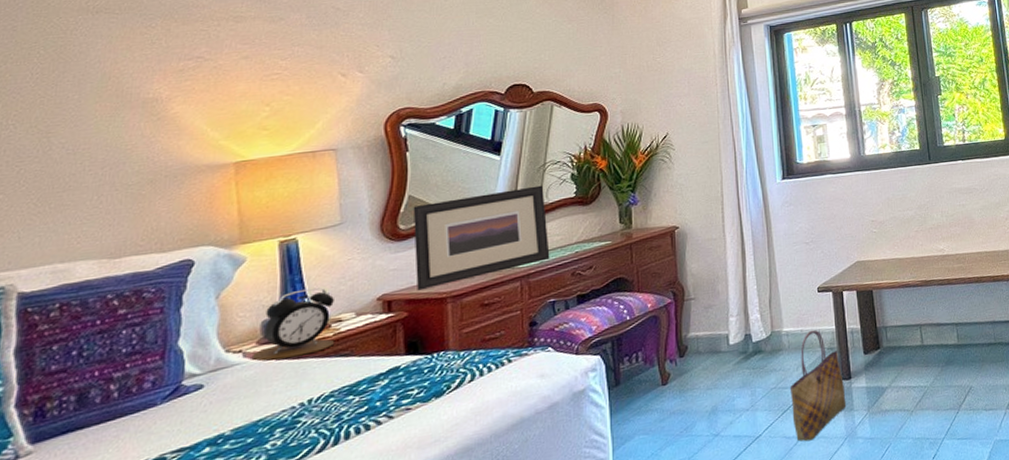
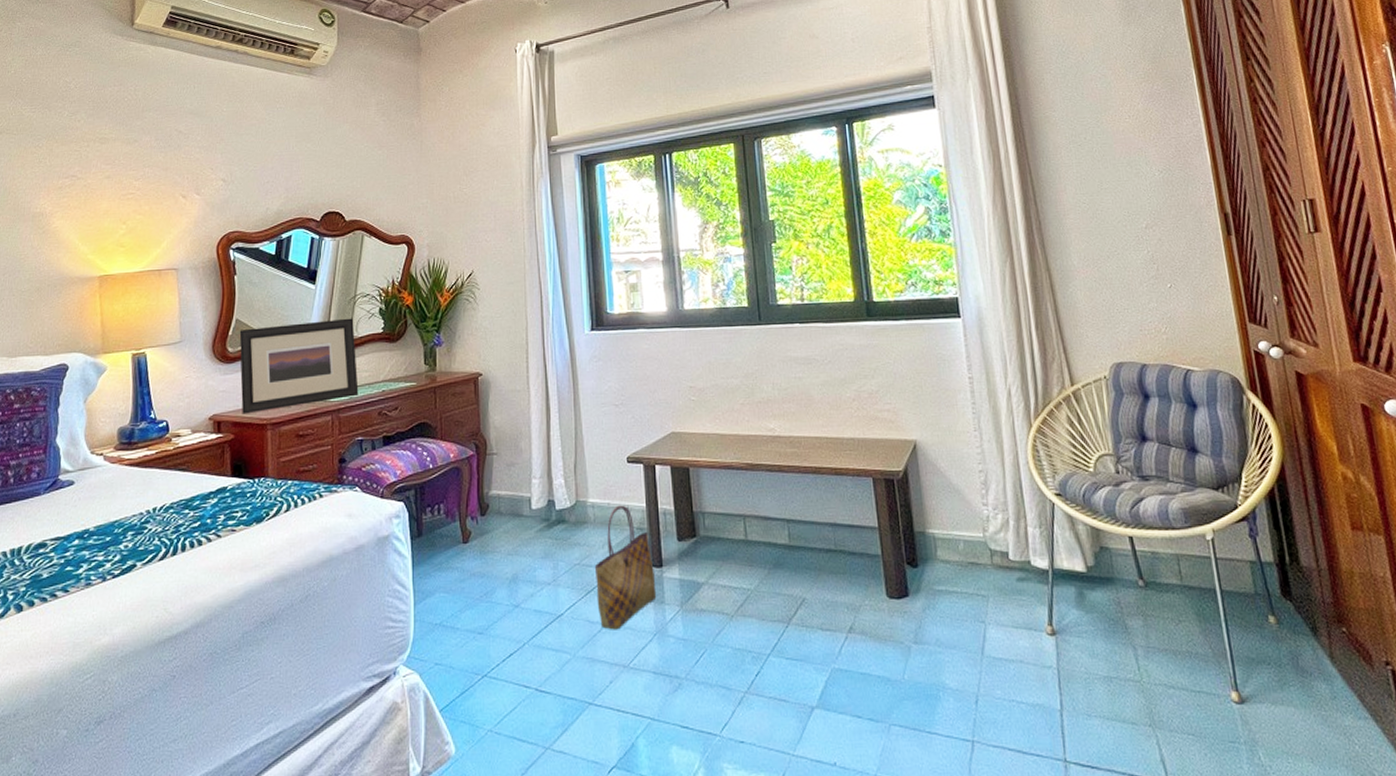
alarm clock: present [253,288,334,361] -> none [111,401,174,466]

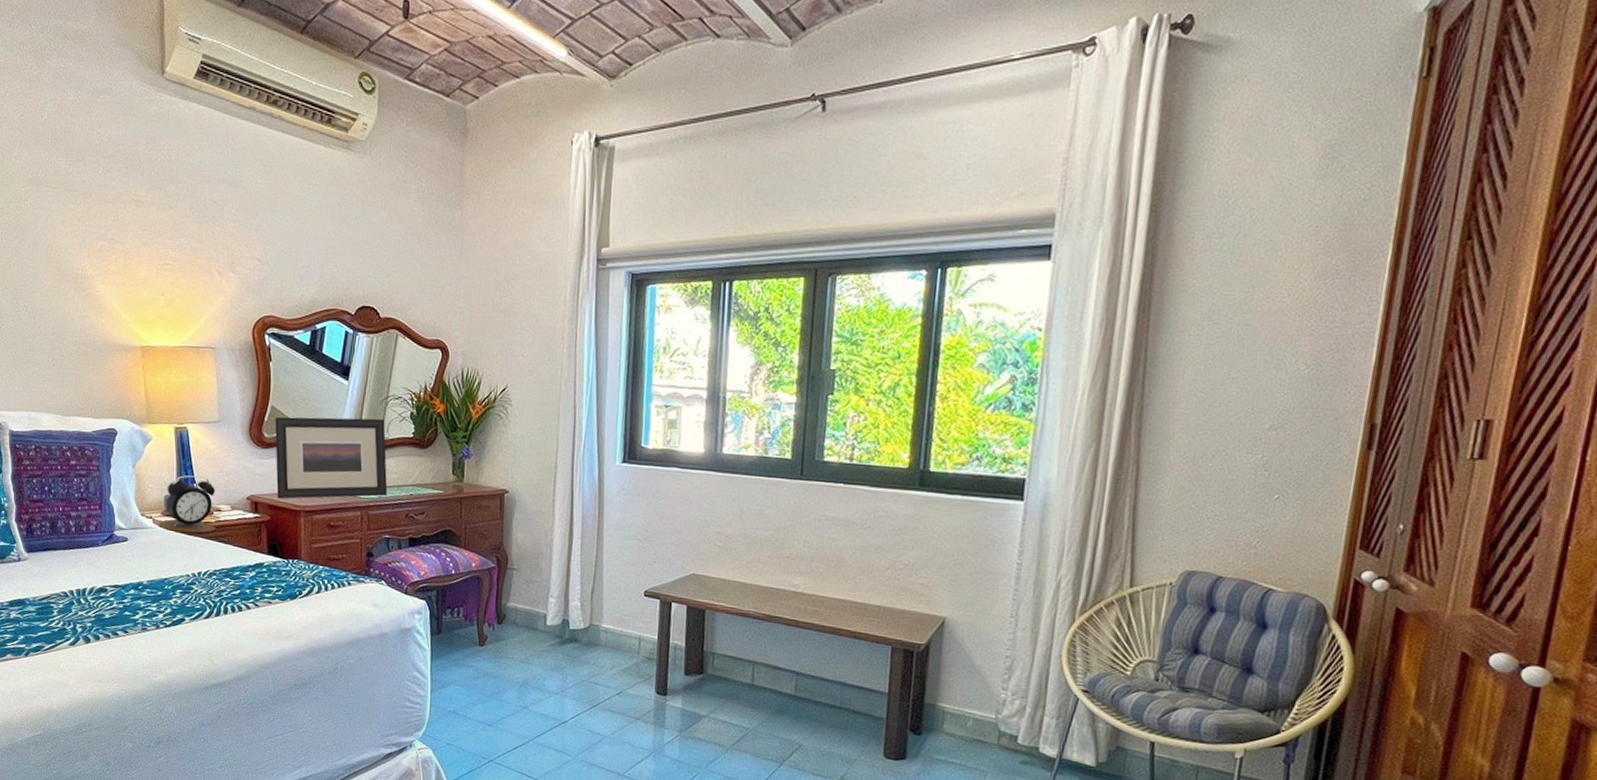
alarm clock: none [111,401,174,466] -> present [159,475,215,534]
tote bag: present [594,505,657,630] -> none [600,634,659,743]

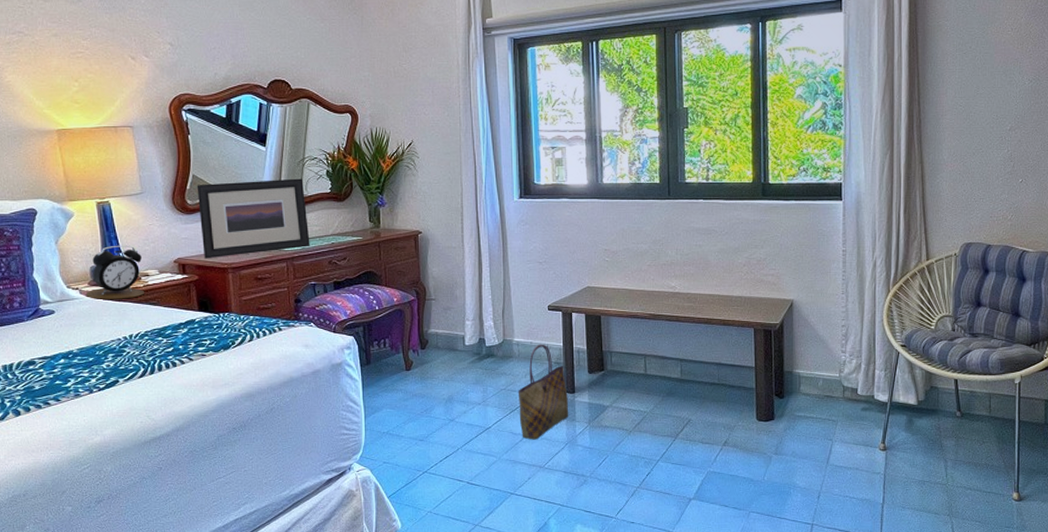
tote bag: none [600,634,659,743] -> present [518,344,569,440]

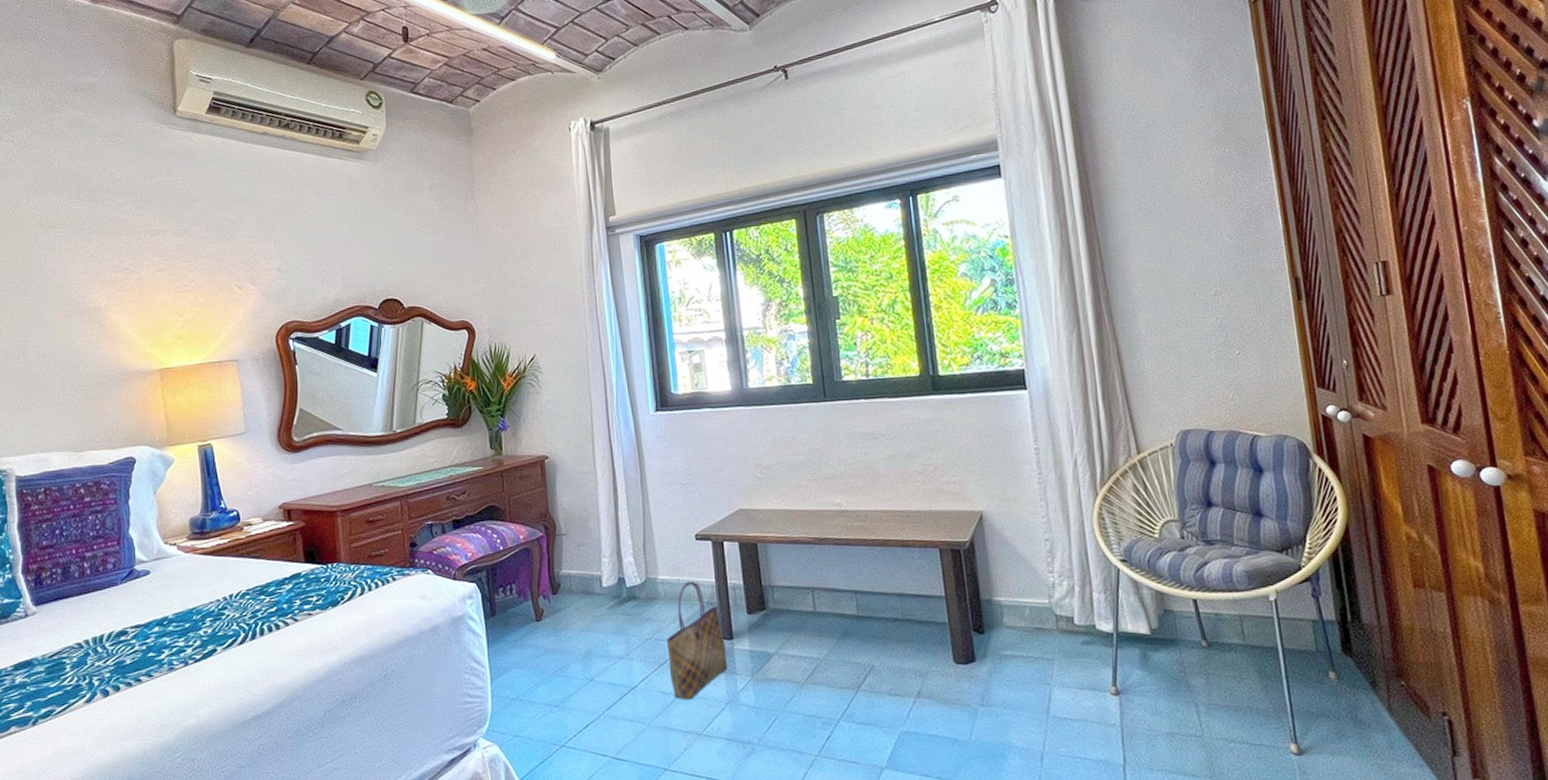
alarm clock: present [86,245,144,299] -> none [185,491,246,555]
picture frame: present [196,178,310,259] -> none [304,405,426,502]

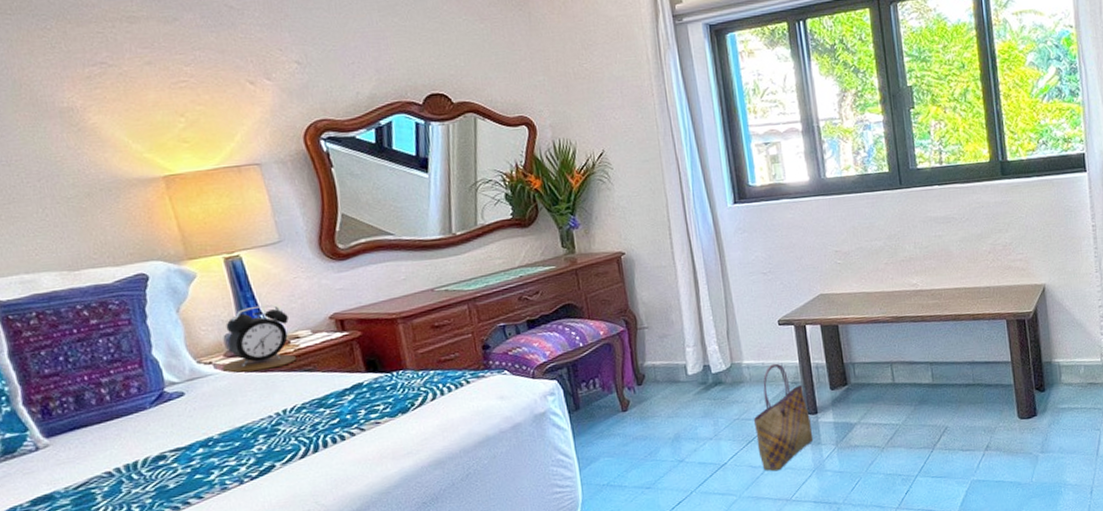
alarm clock: none [185,491,246,555] -> present [223,304,296,373]

